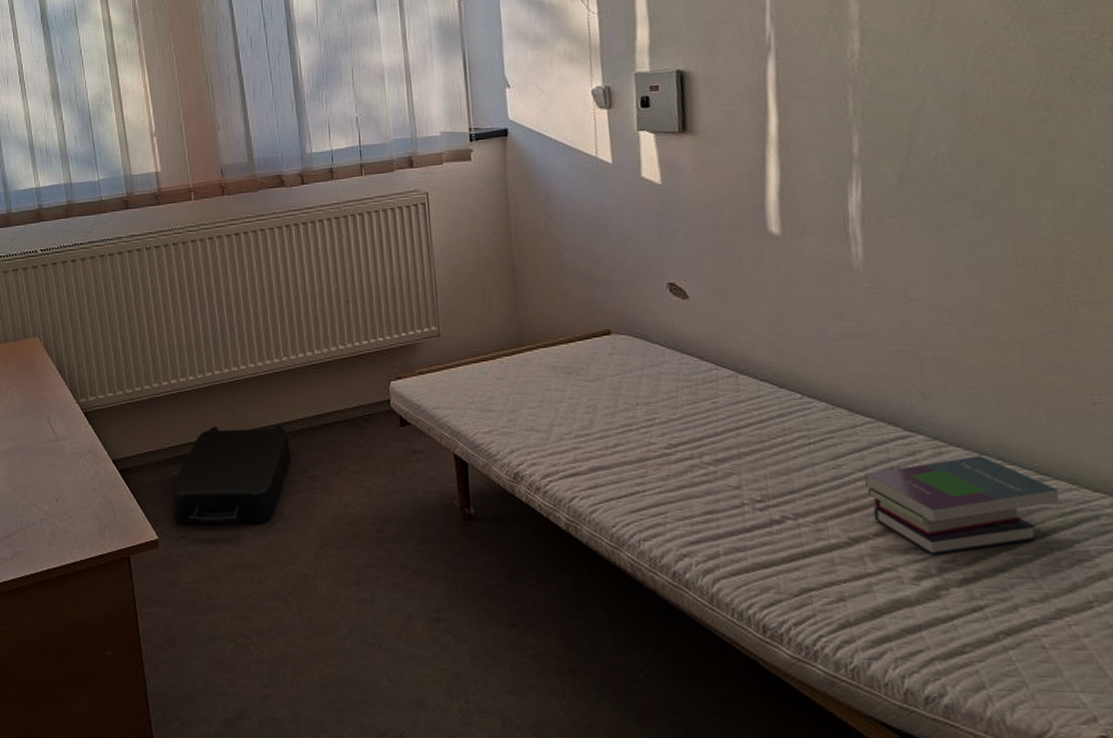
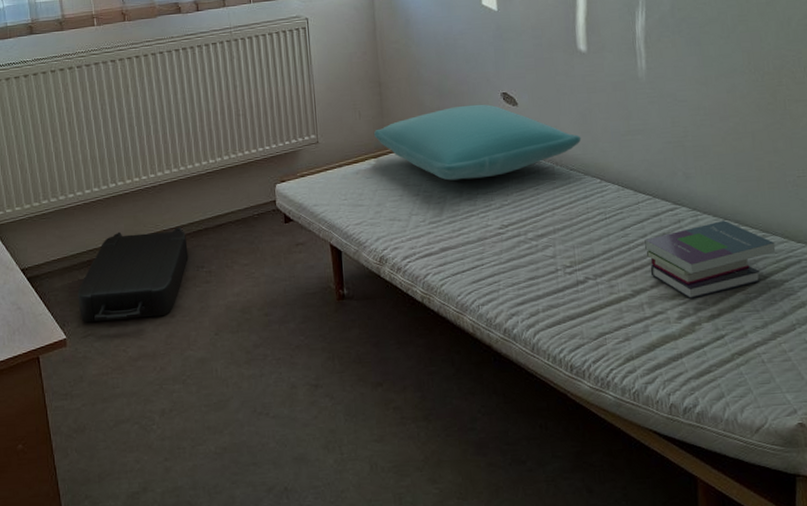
pillow: none [507,296,775,387] -> present [374,104,582,181]

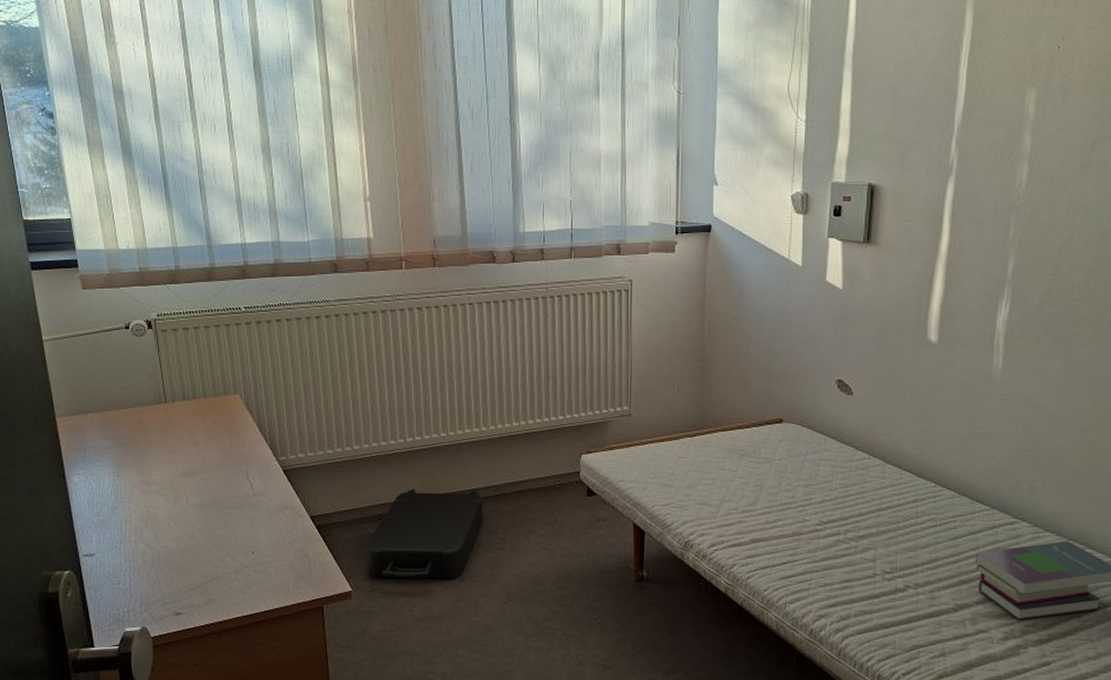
pillow: present [374,104,582,181] -> none [692,389,920,470]

